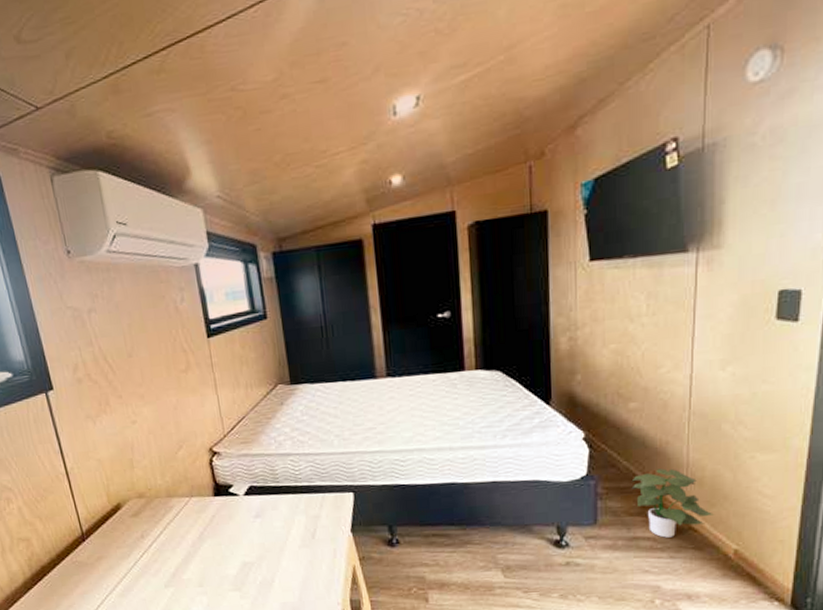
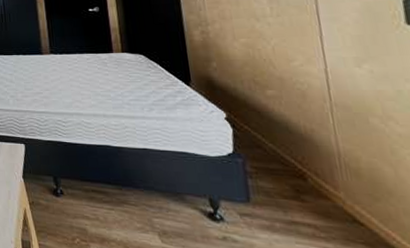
potted plant: present [631,468,714,538] -> none [280,155,380,228]

